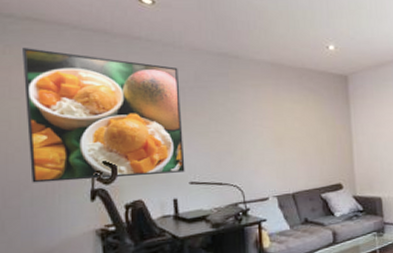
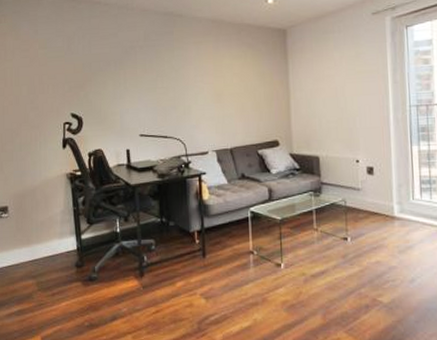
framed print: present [23,48,185,183] -> none [13,16,136,132]

